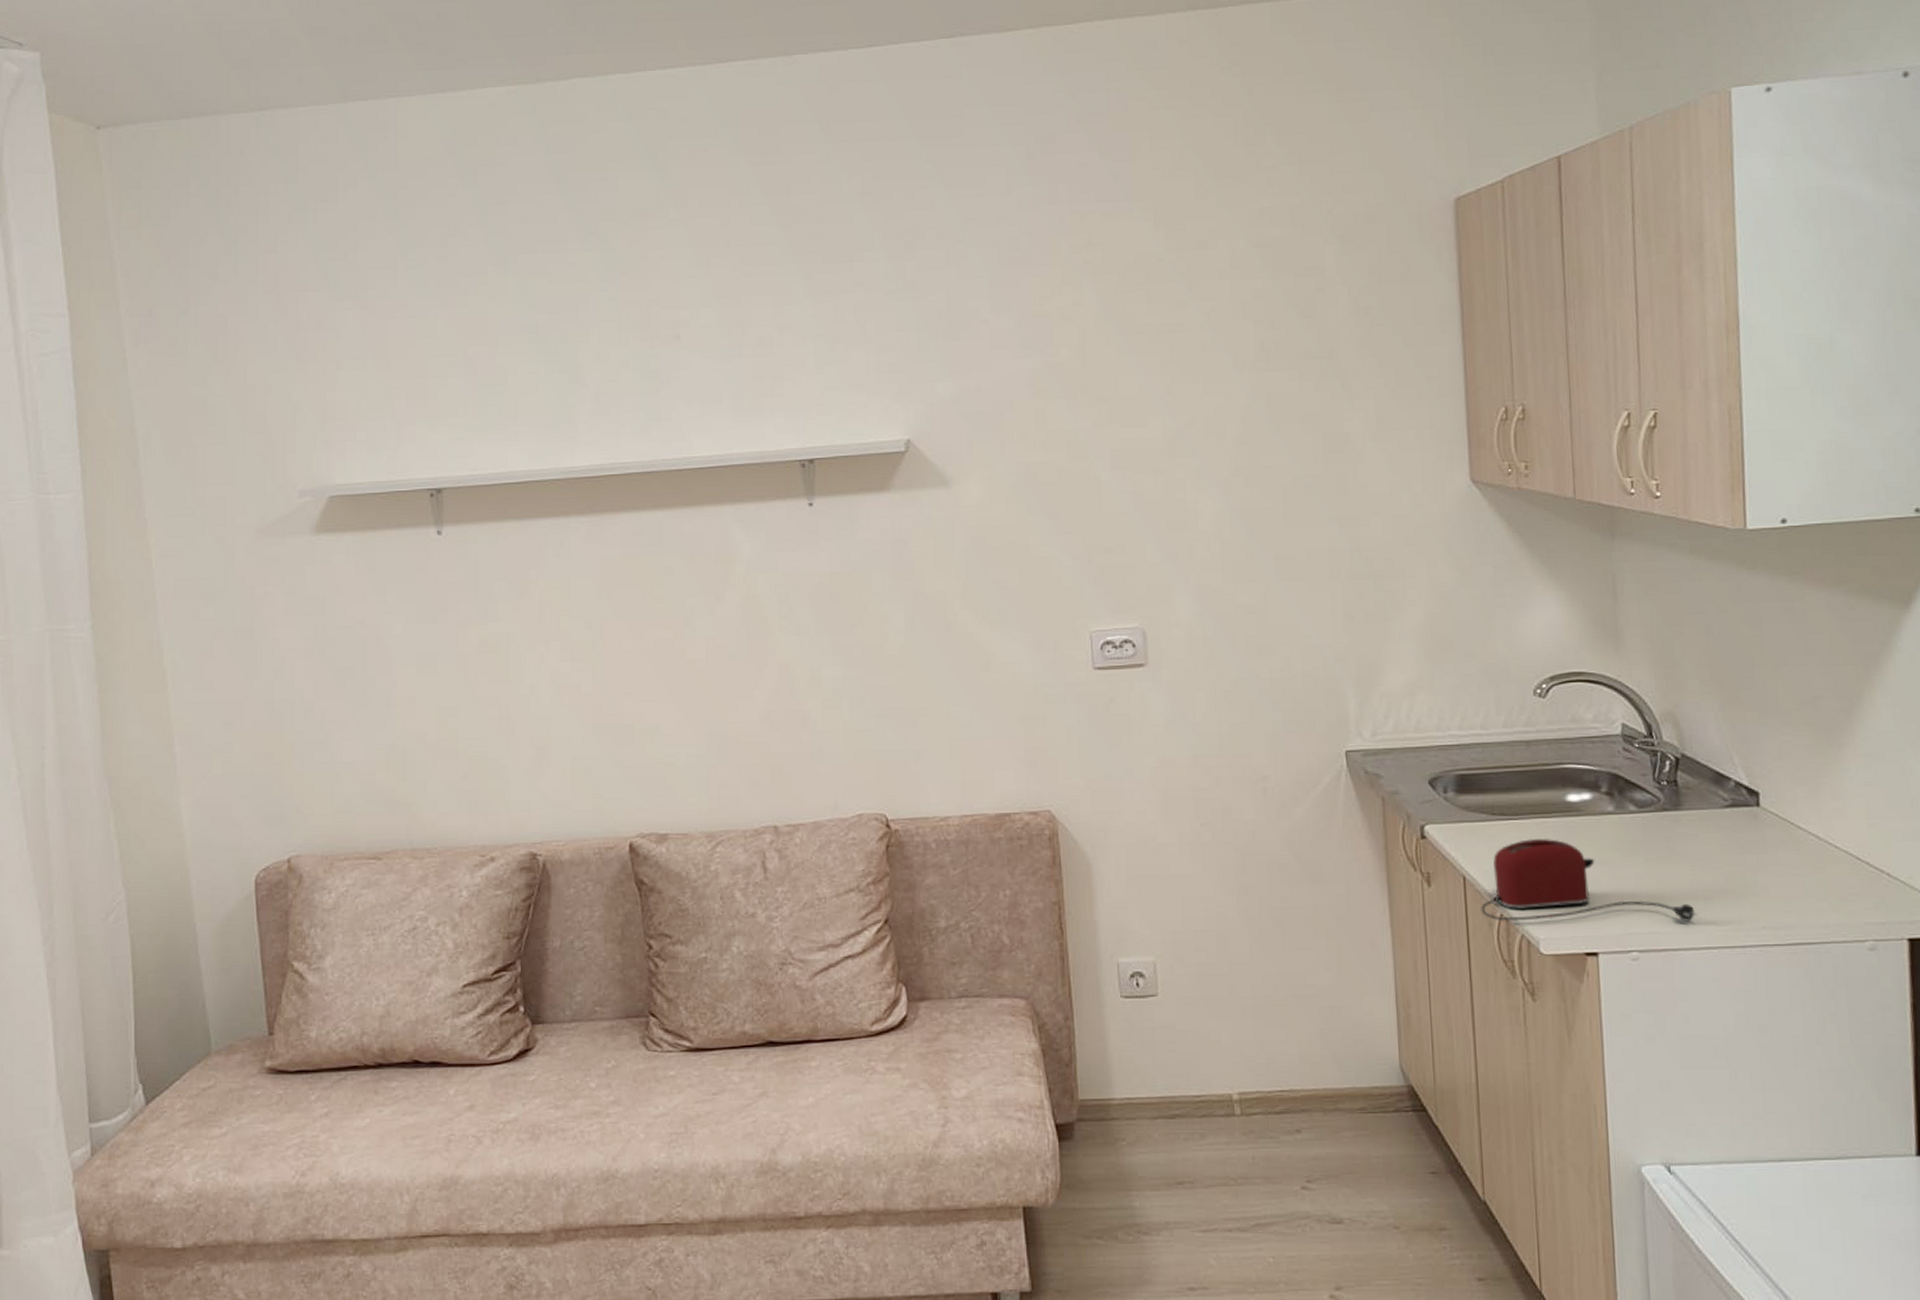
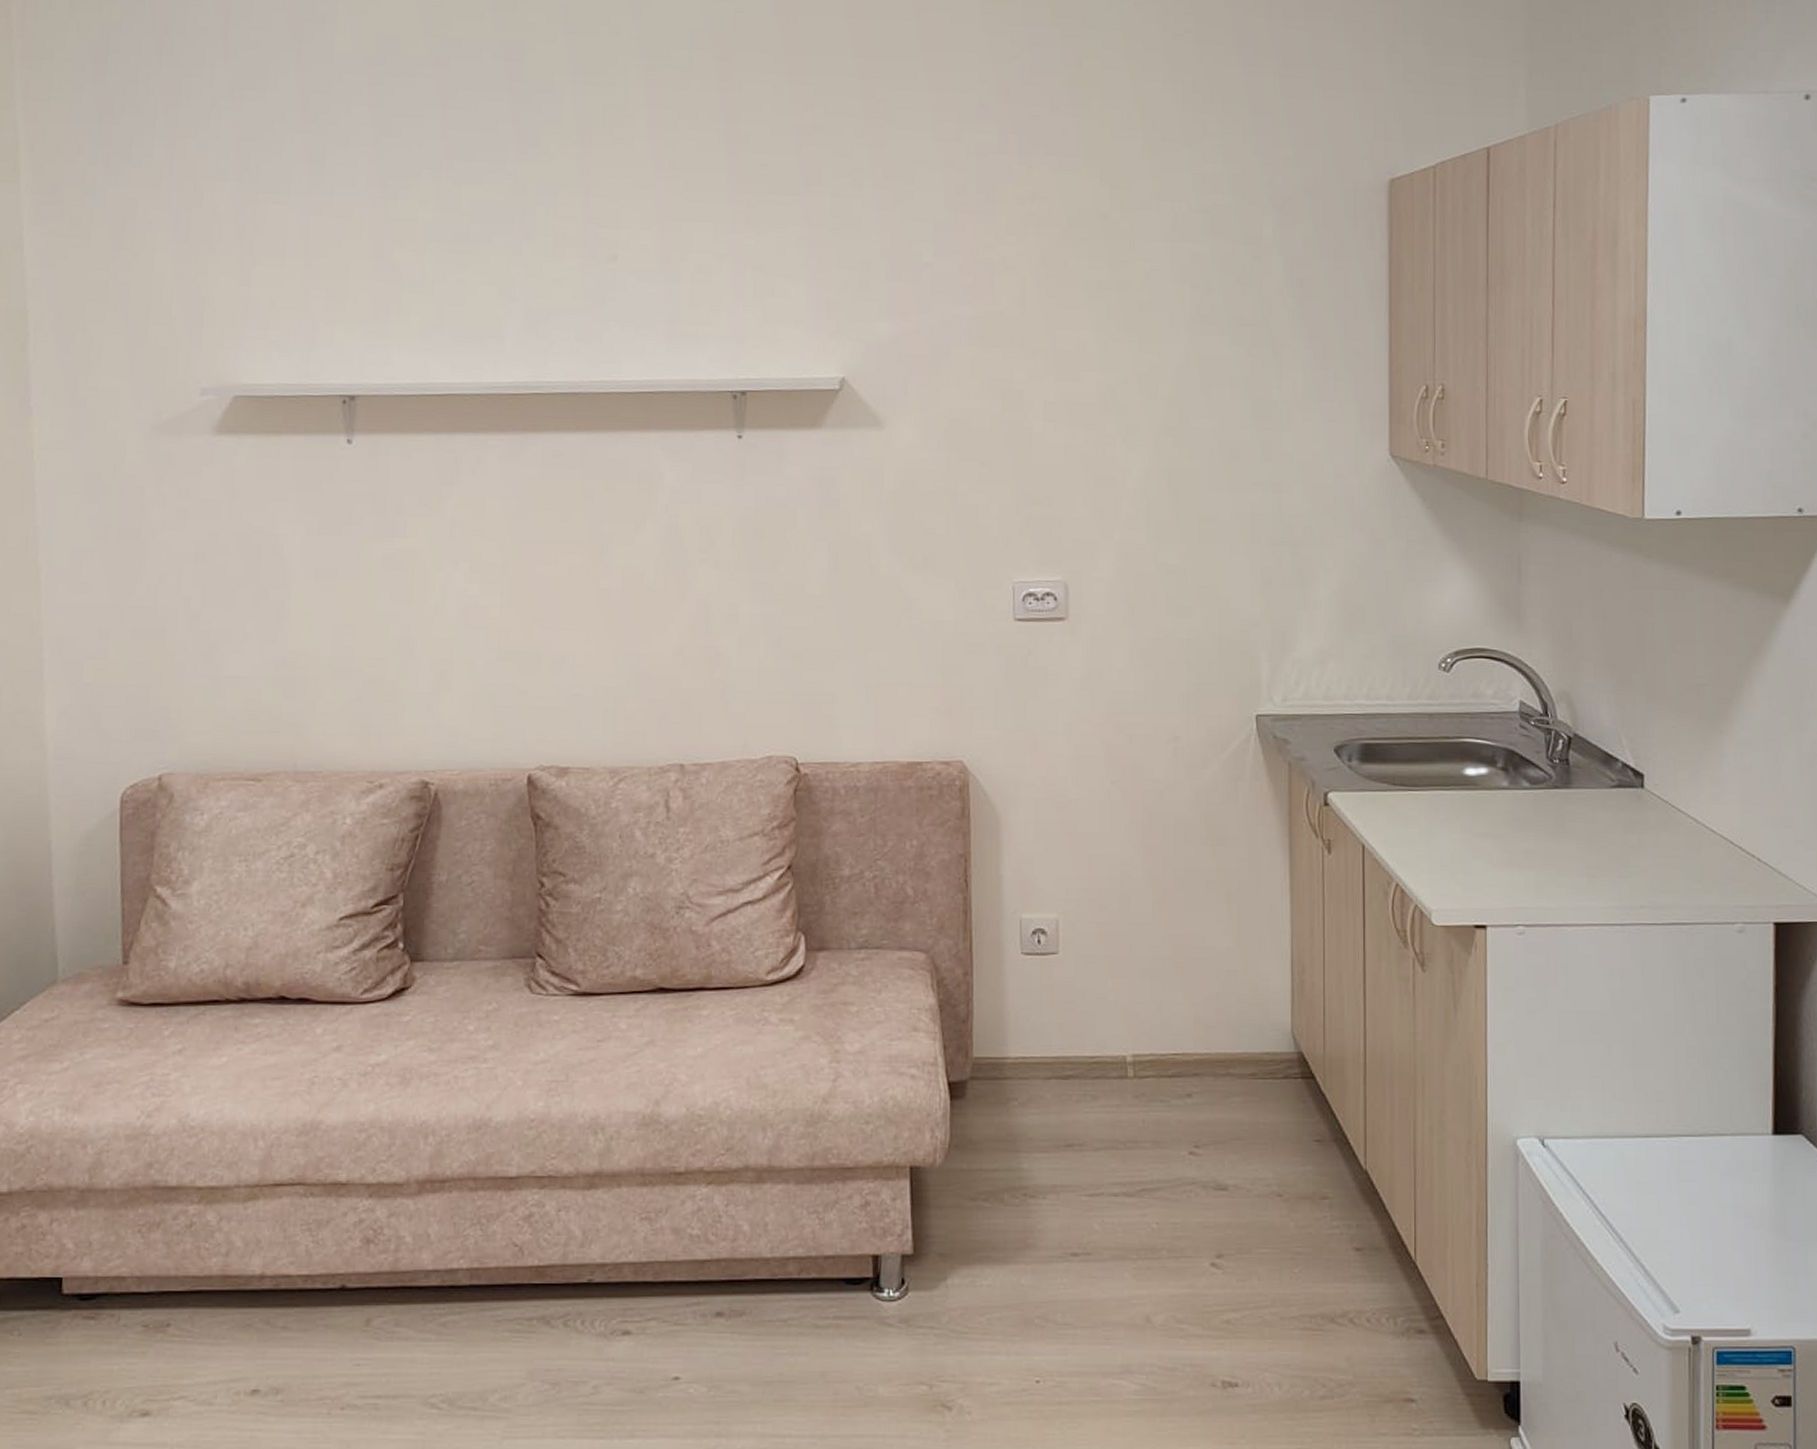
toaster: present [1481,838,1697,922] -> none [1378,810,1581,898]

